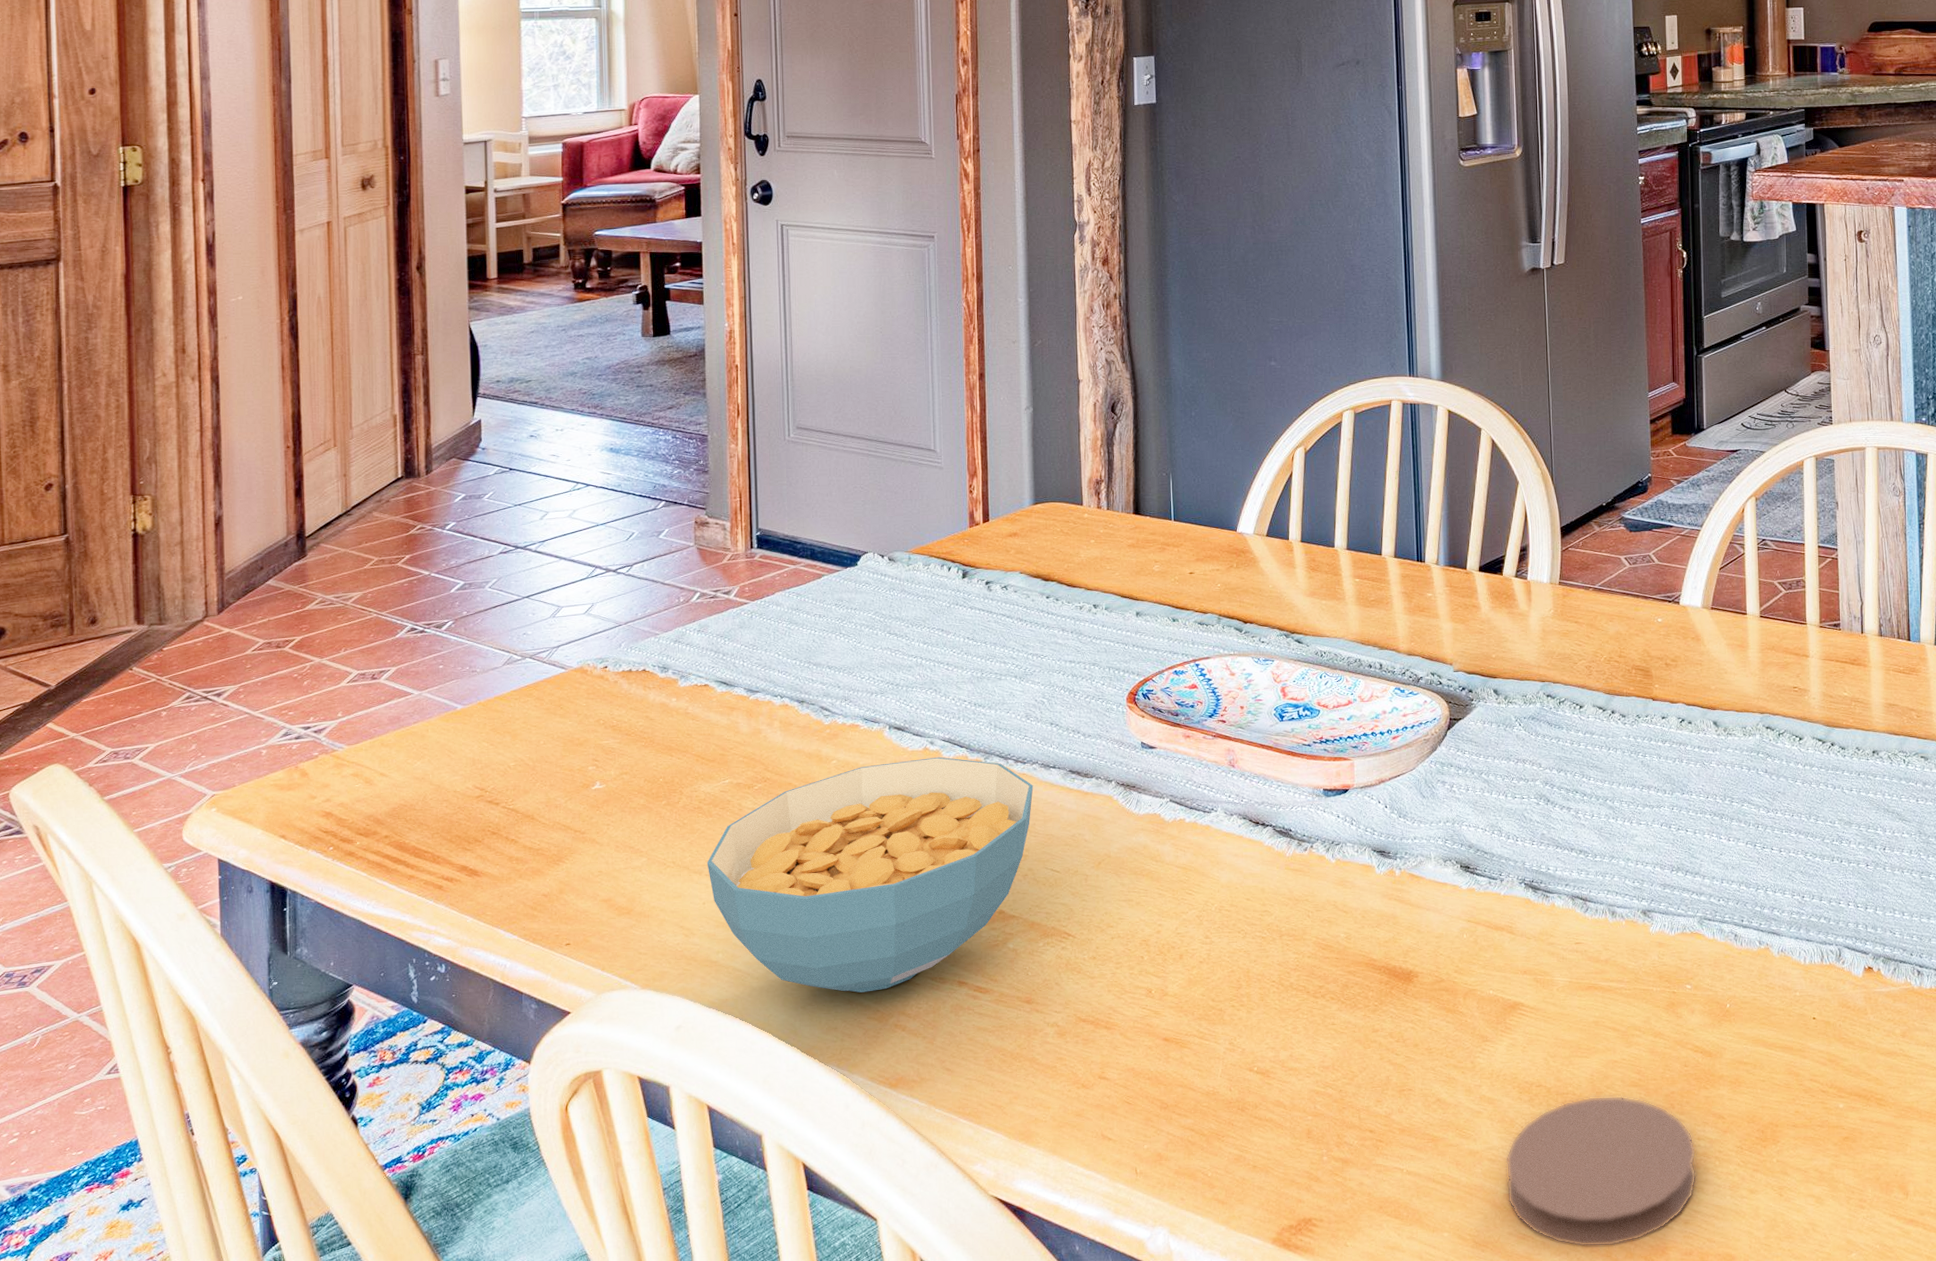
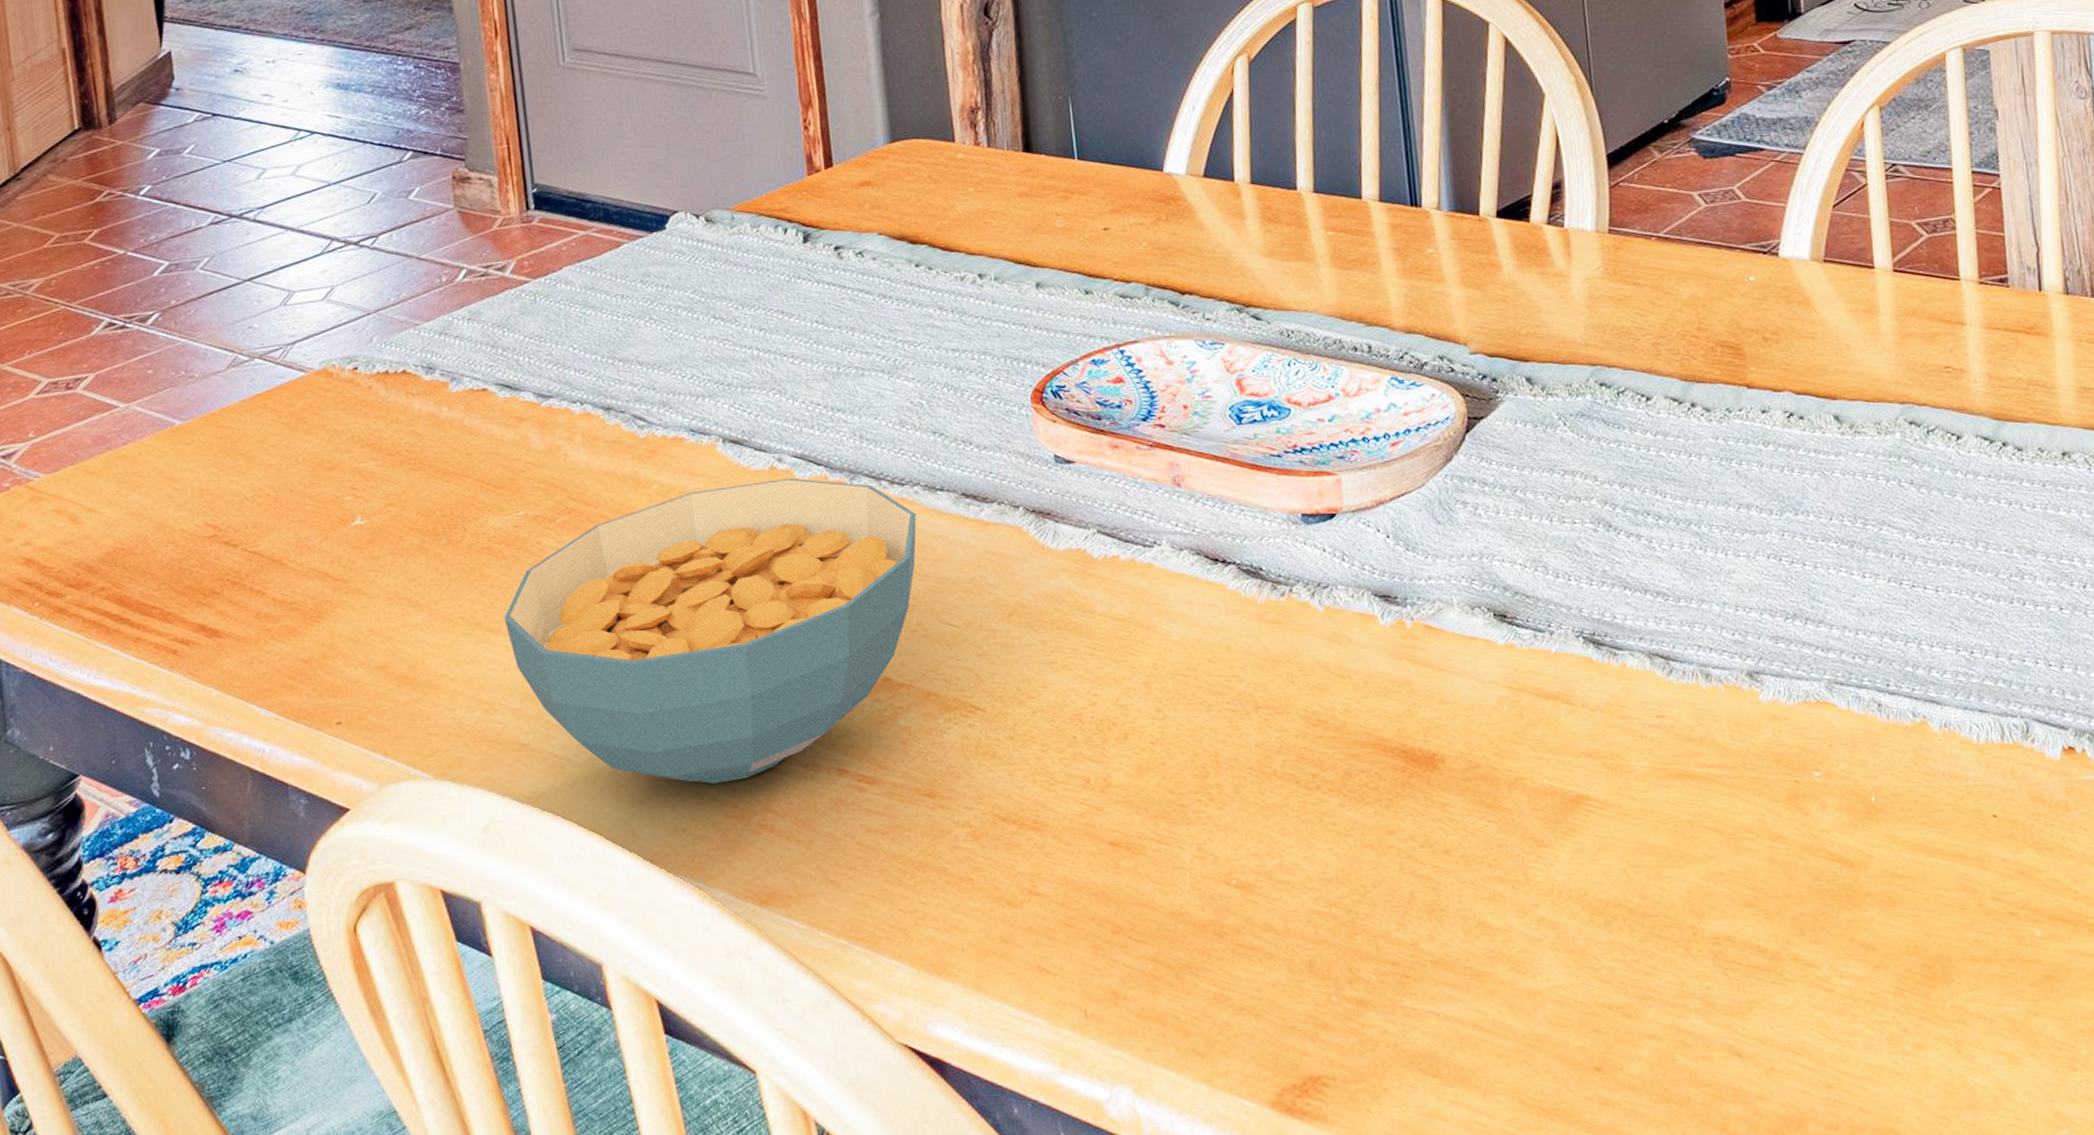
coaster: present [1506,1095,1697,1247] -> none [1577,918,1842,1118]

